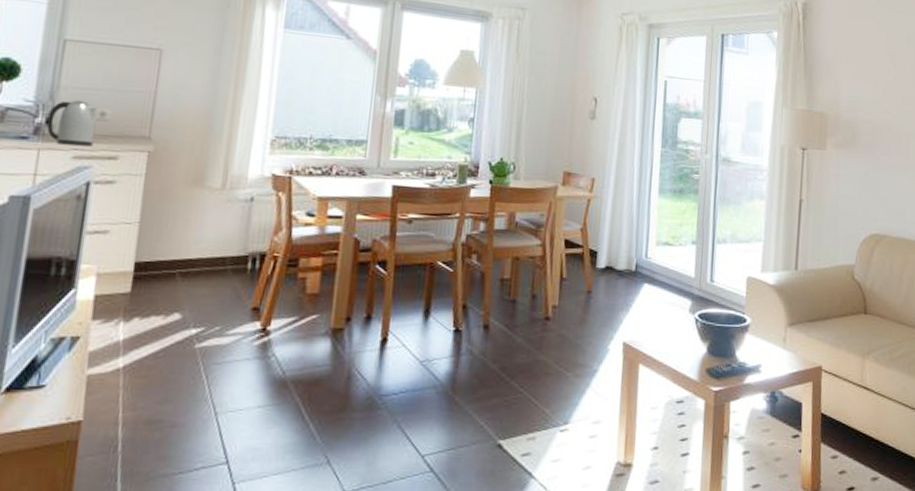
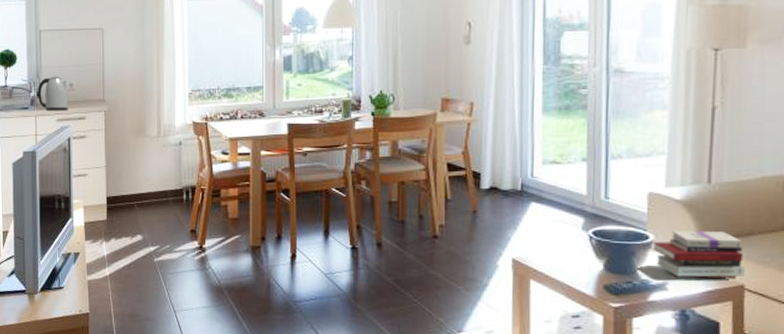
books: none [749,314,822,361] -> present [652,230,745,279]

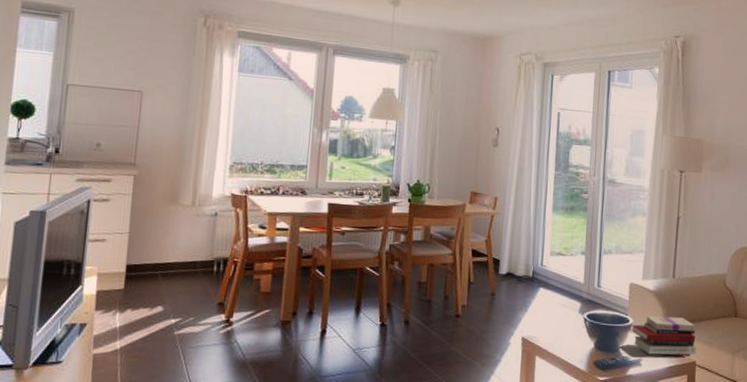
kettle: present [37,76,68,111] -> none [55,133,94,171]

